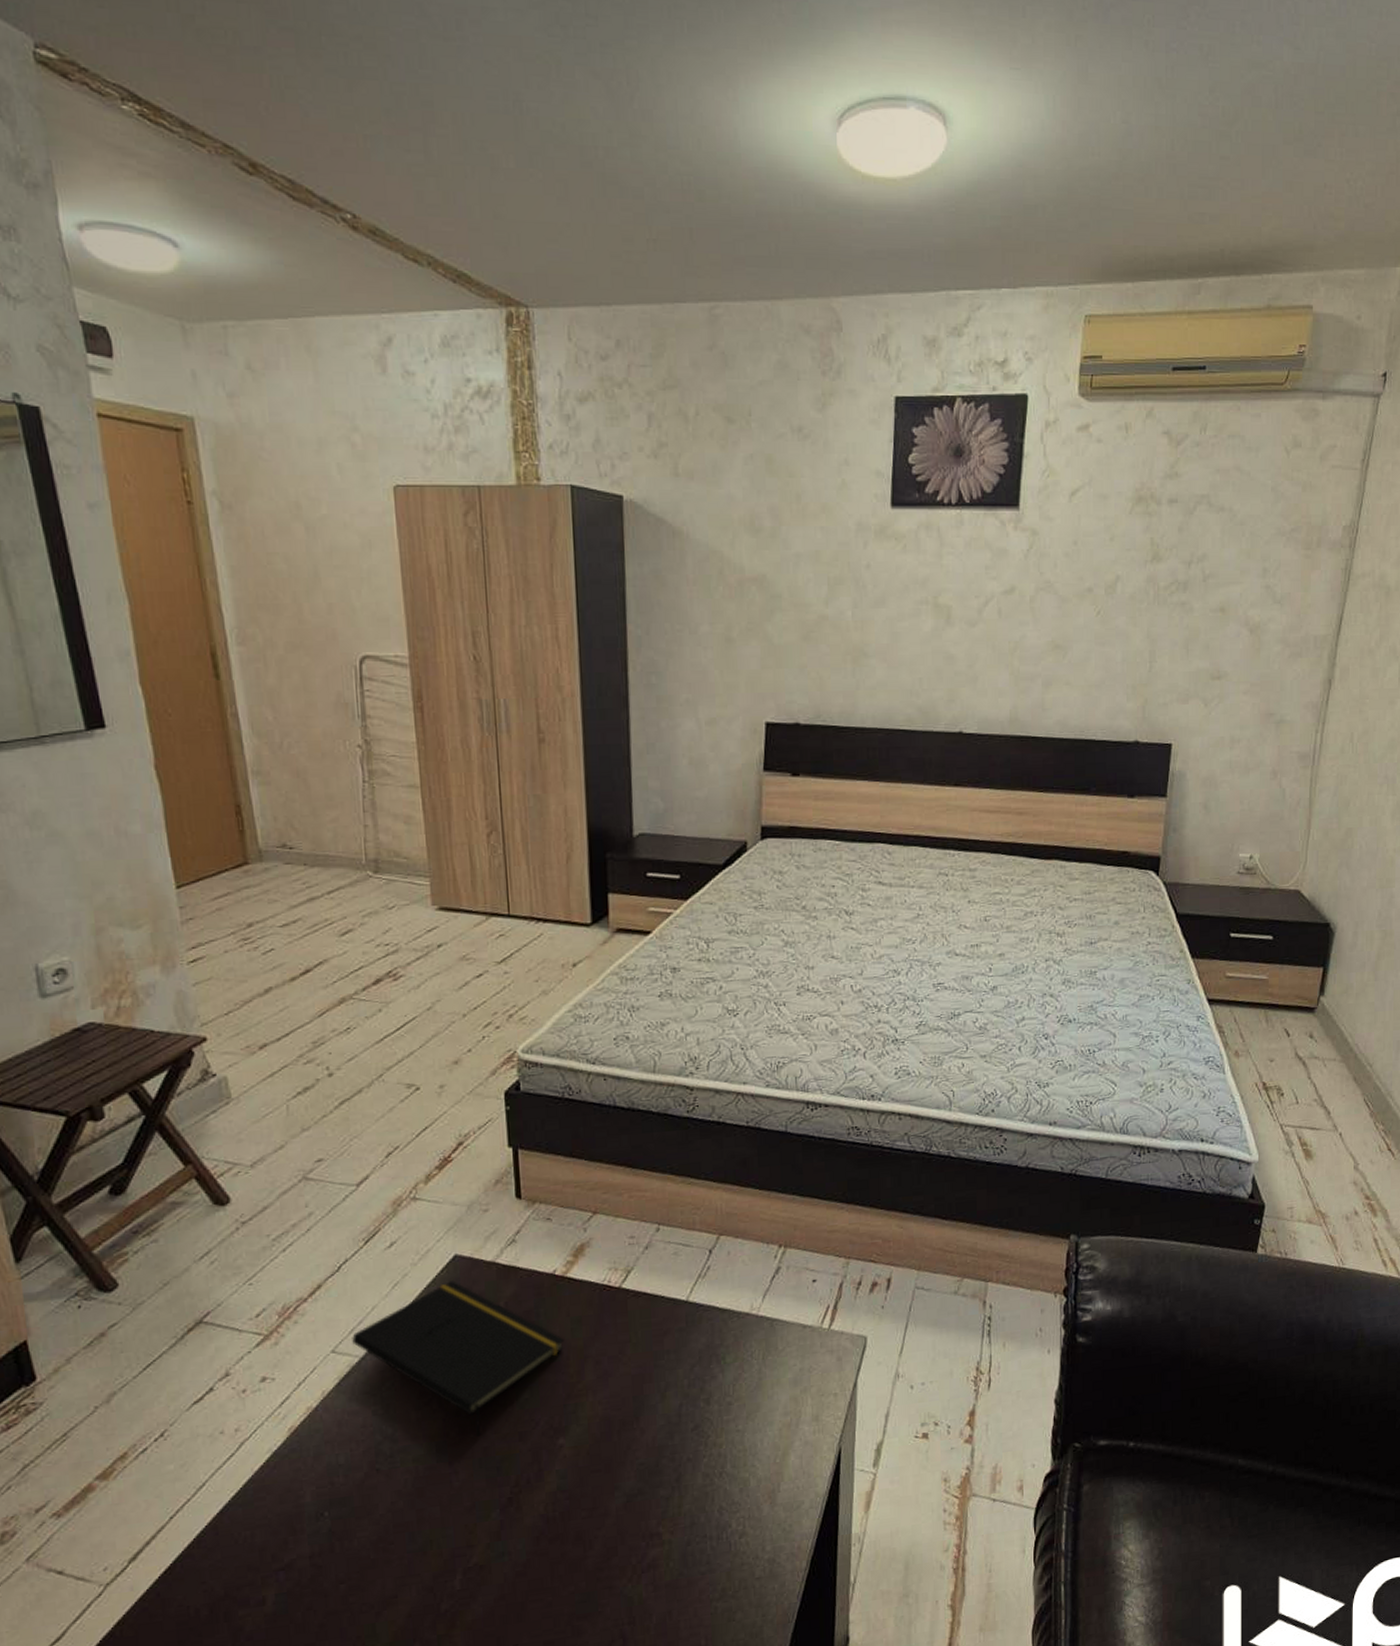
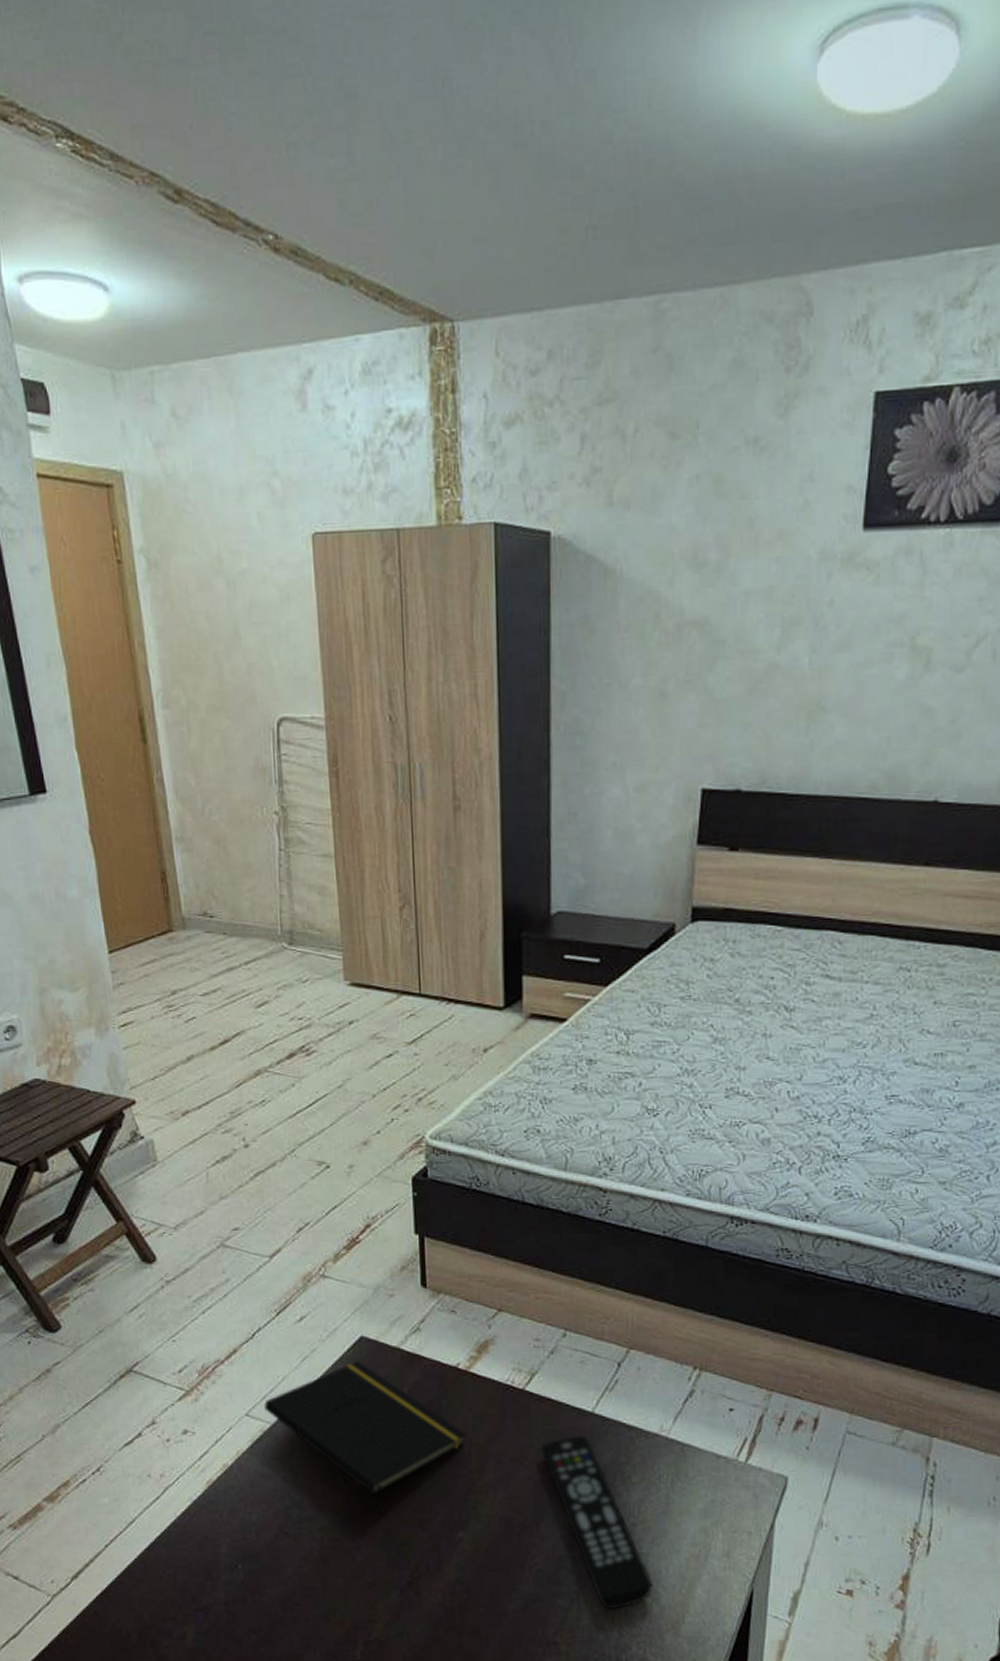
remote control: none [638,1324,751,1491] -> present [541,1435,654,1610]

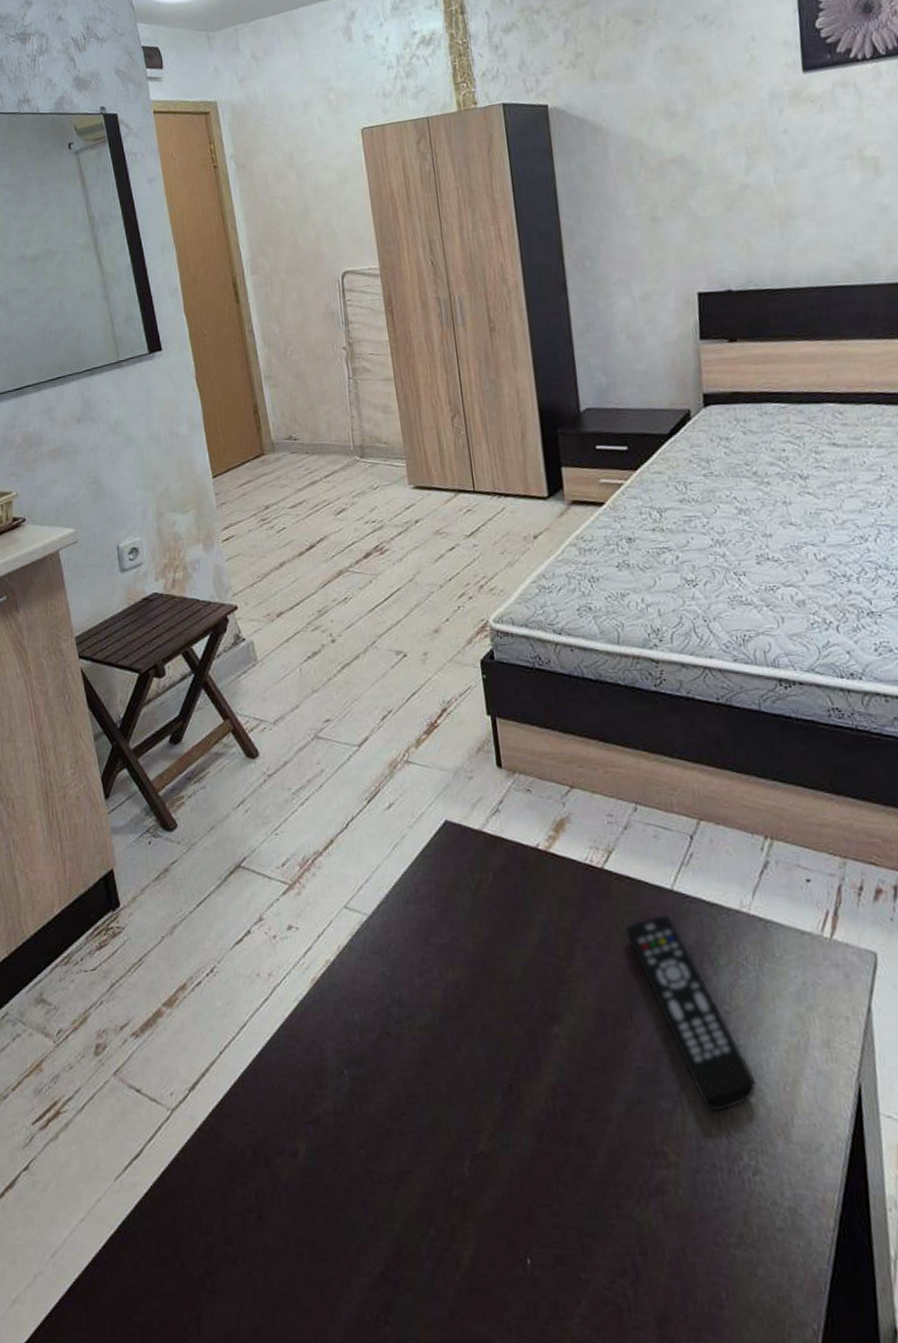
notepad: present [264,1361,466,1517] -> none [360,846,553,1012]

